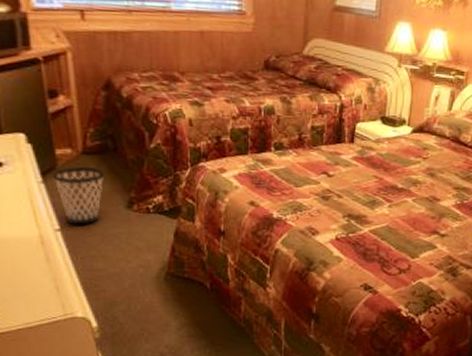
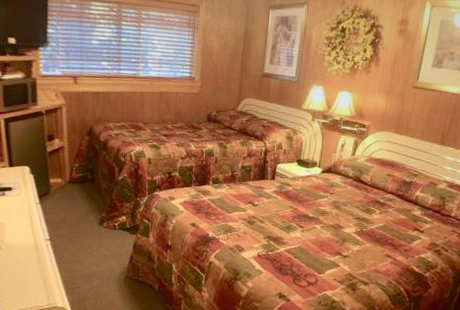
wastebasket: present [53,167,105,225] -> none [47,192,84,237]

